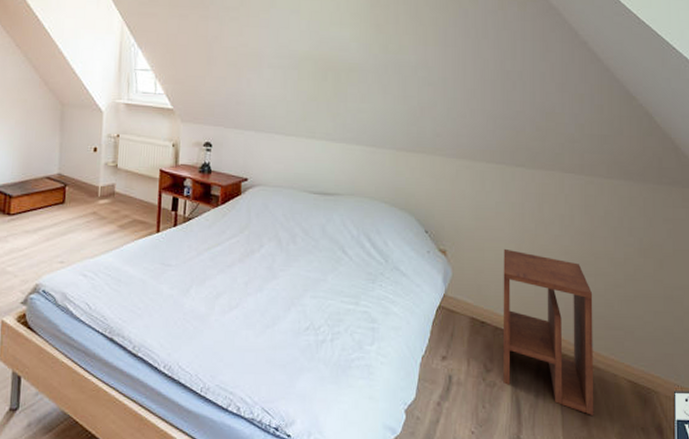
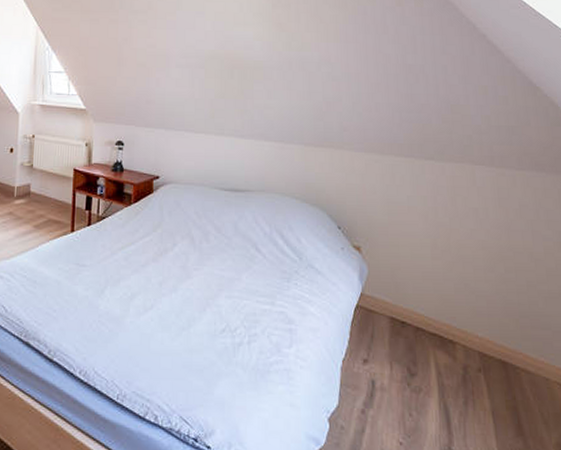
side table: present [503,248,594,415] -> none [419,244,529,424]

